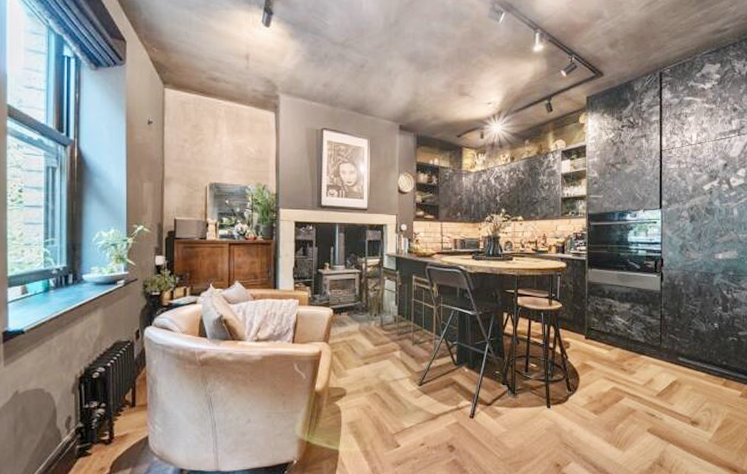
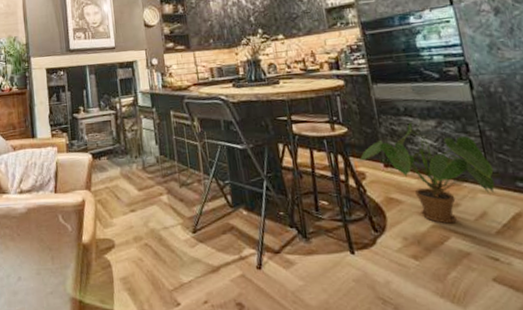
house plant: none [566,303,665,387] -> present [358,122,495,224]

